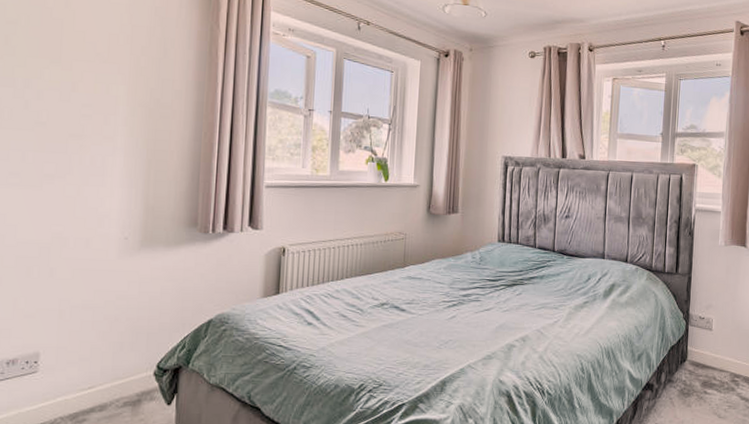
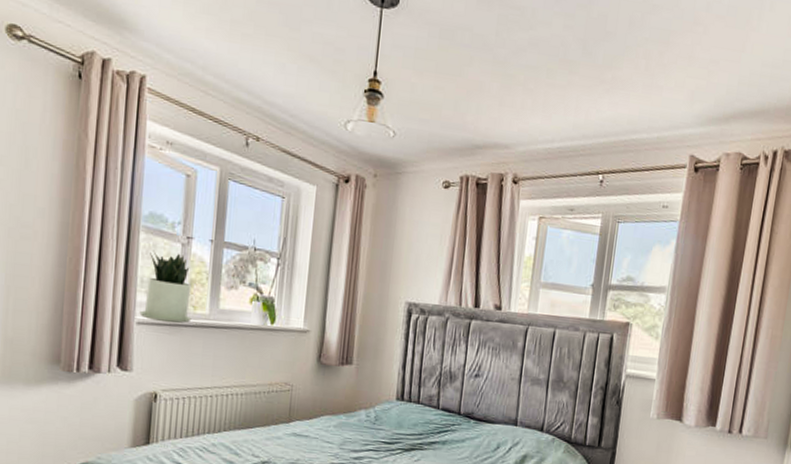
planter: none [268,122,315,185] -> present [139,250,192,324]

